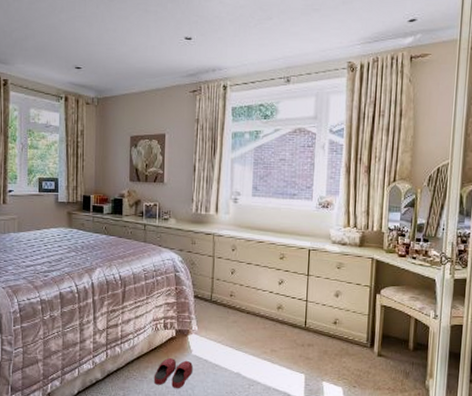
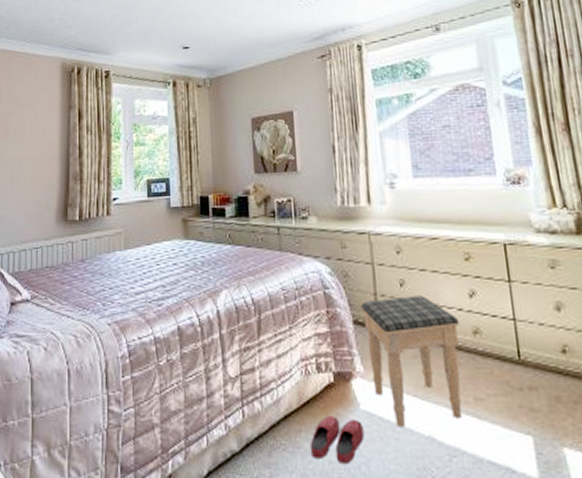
footstool: none [201,281,269,366] -> present [361,296,462,426]

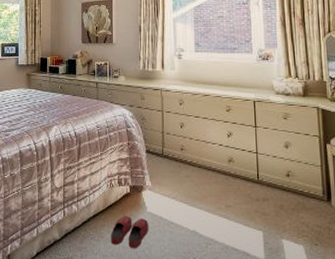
footstool: present [361,296,462,426] -> none [152,134,220,224]

